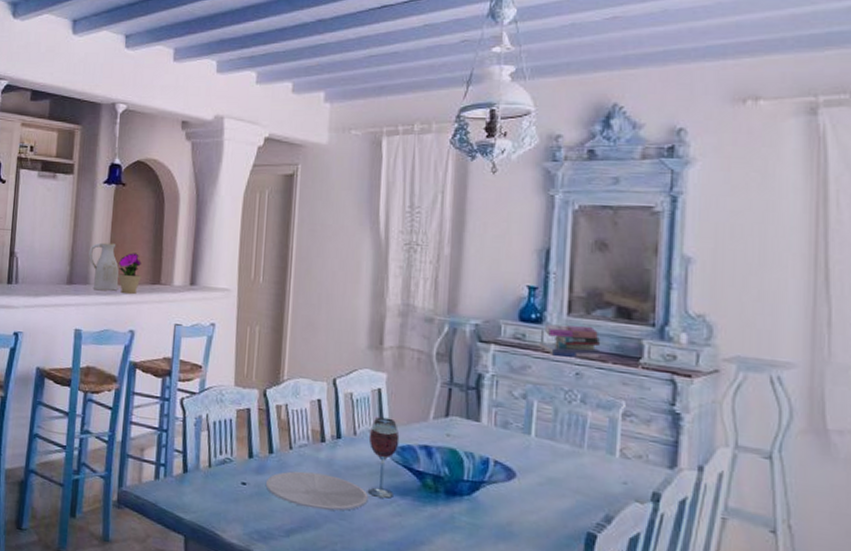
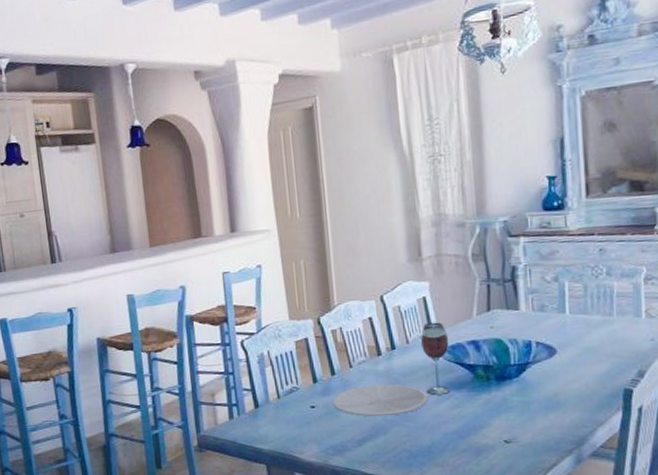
ceramic pitcher: present [88,242,119,292] -> none [126,205,162,254]
flower pot: present [118,253,142,295] -> none [156,211,183,253]
books: present [539,324,600,359] -> none [564,203,618,238]

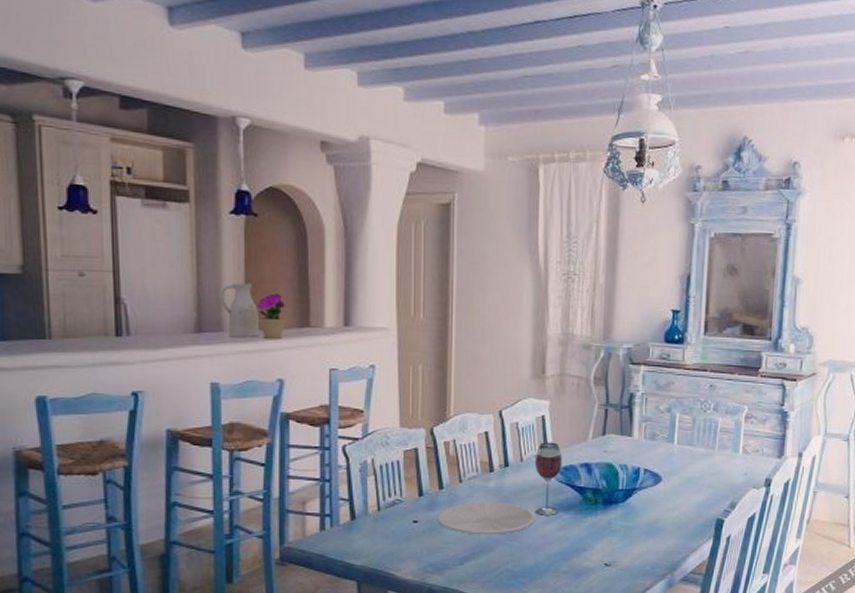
ceramic pitcher: none [126,205,162,254] -> present [219,283,260,338]
flower pot: none [156,211,183,253] -> present [257,293,287,341]

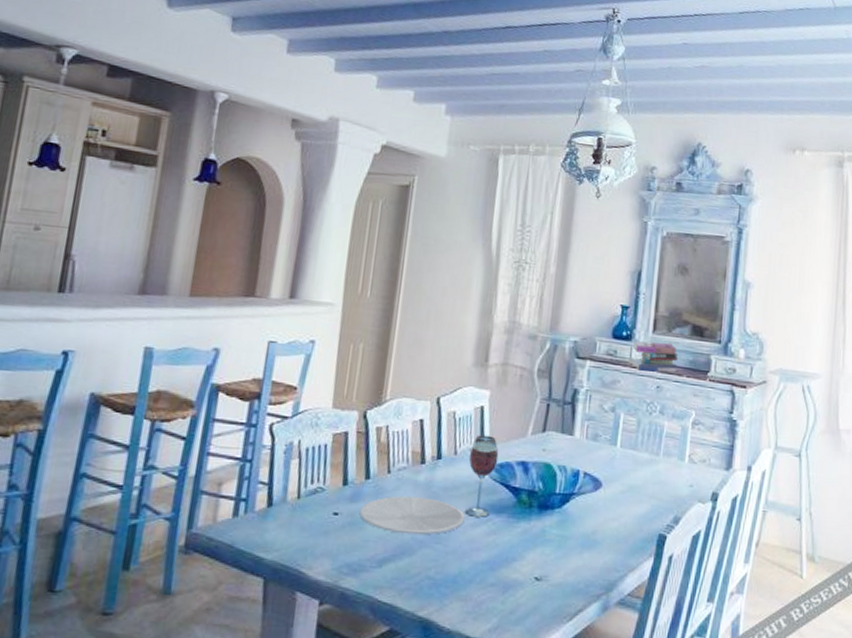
ceramic pitcher: present [219,283,260,338] -> none [168,247,206,304]
flower pot: present [257,293,287,341] -> none [204,260,234,308]
books: none [681,343,729,373] -> present [628,341,678,373]

